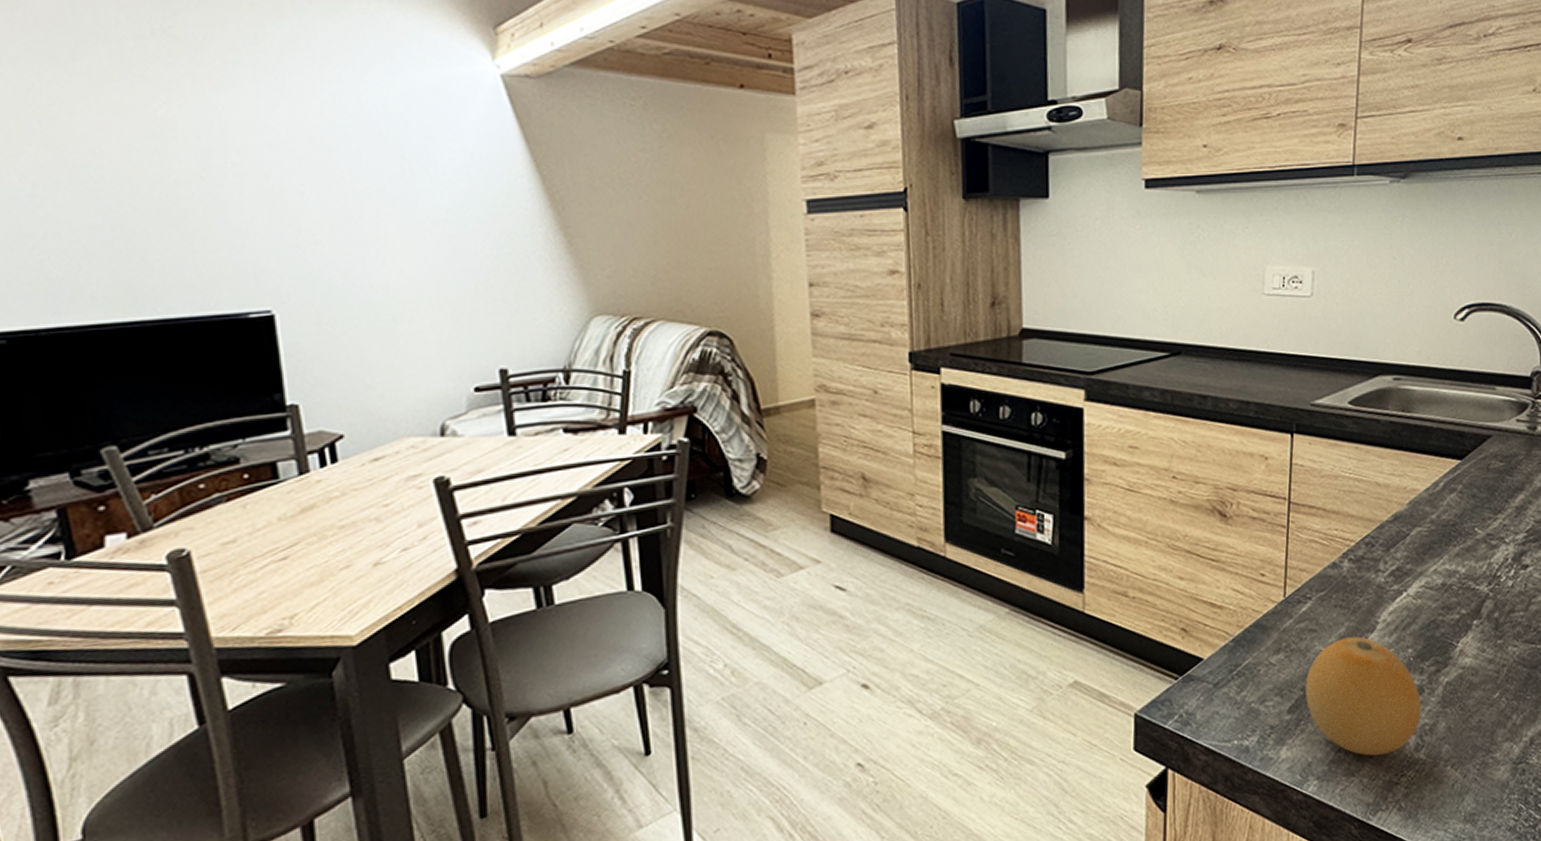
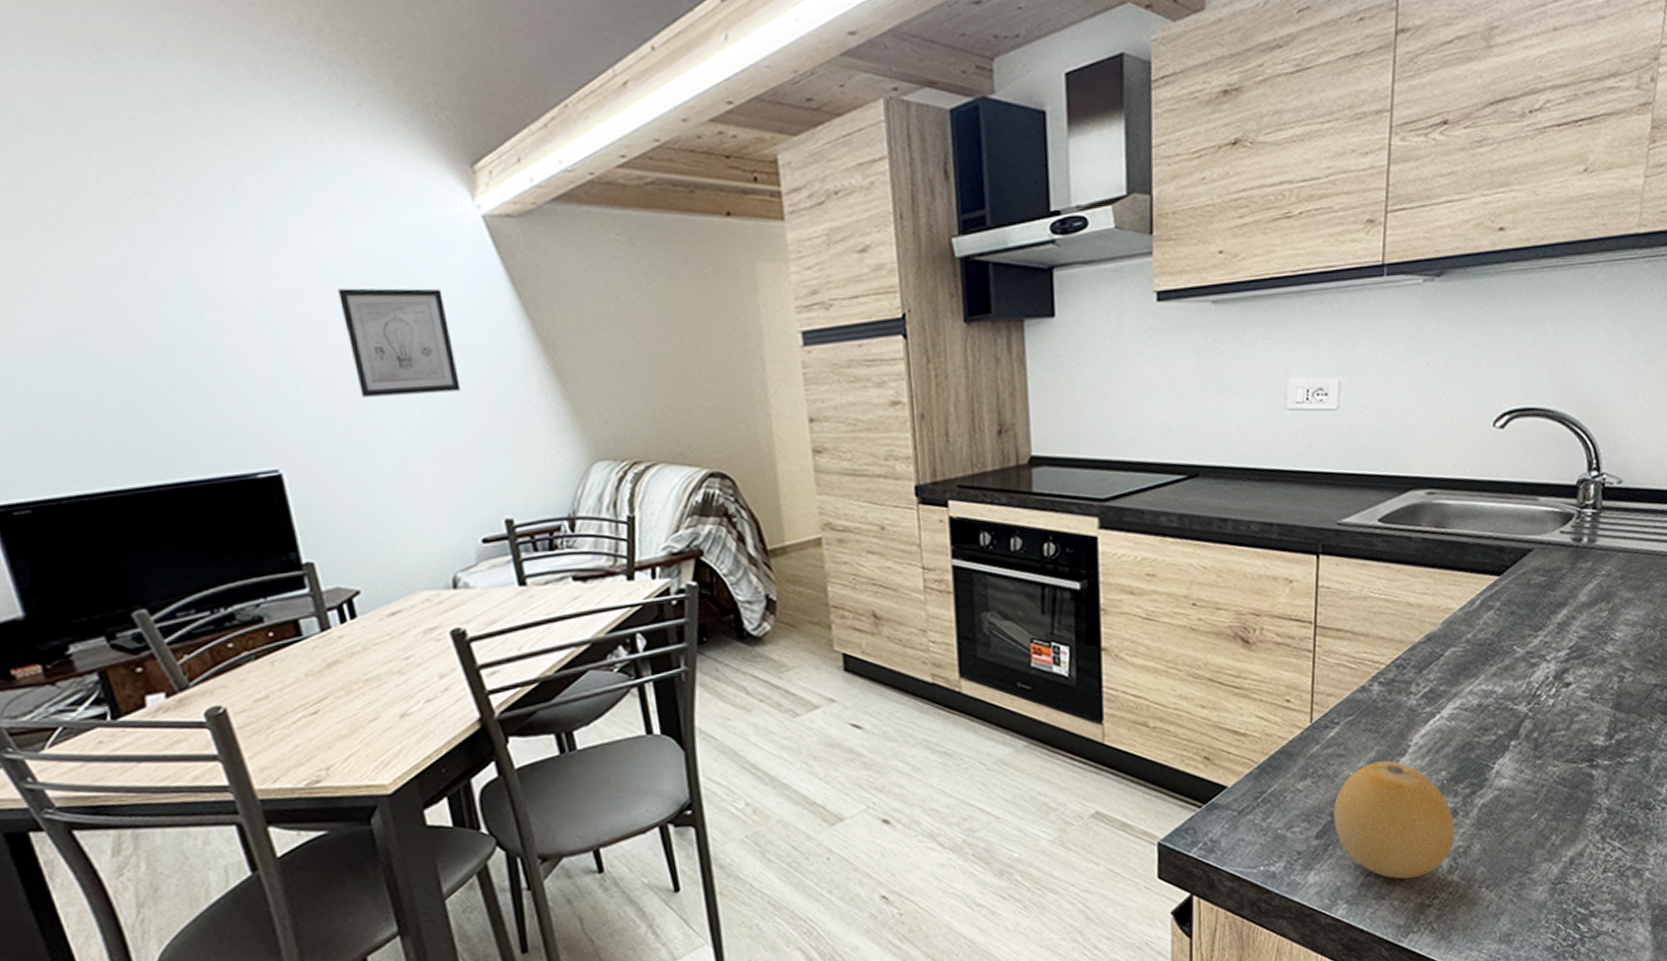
wall art: none [350,137,465,243] -> present [338,288,461,397]

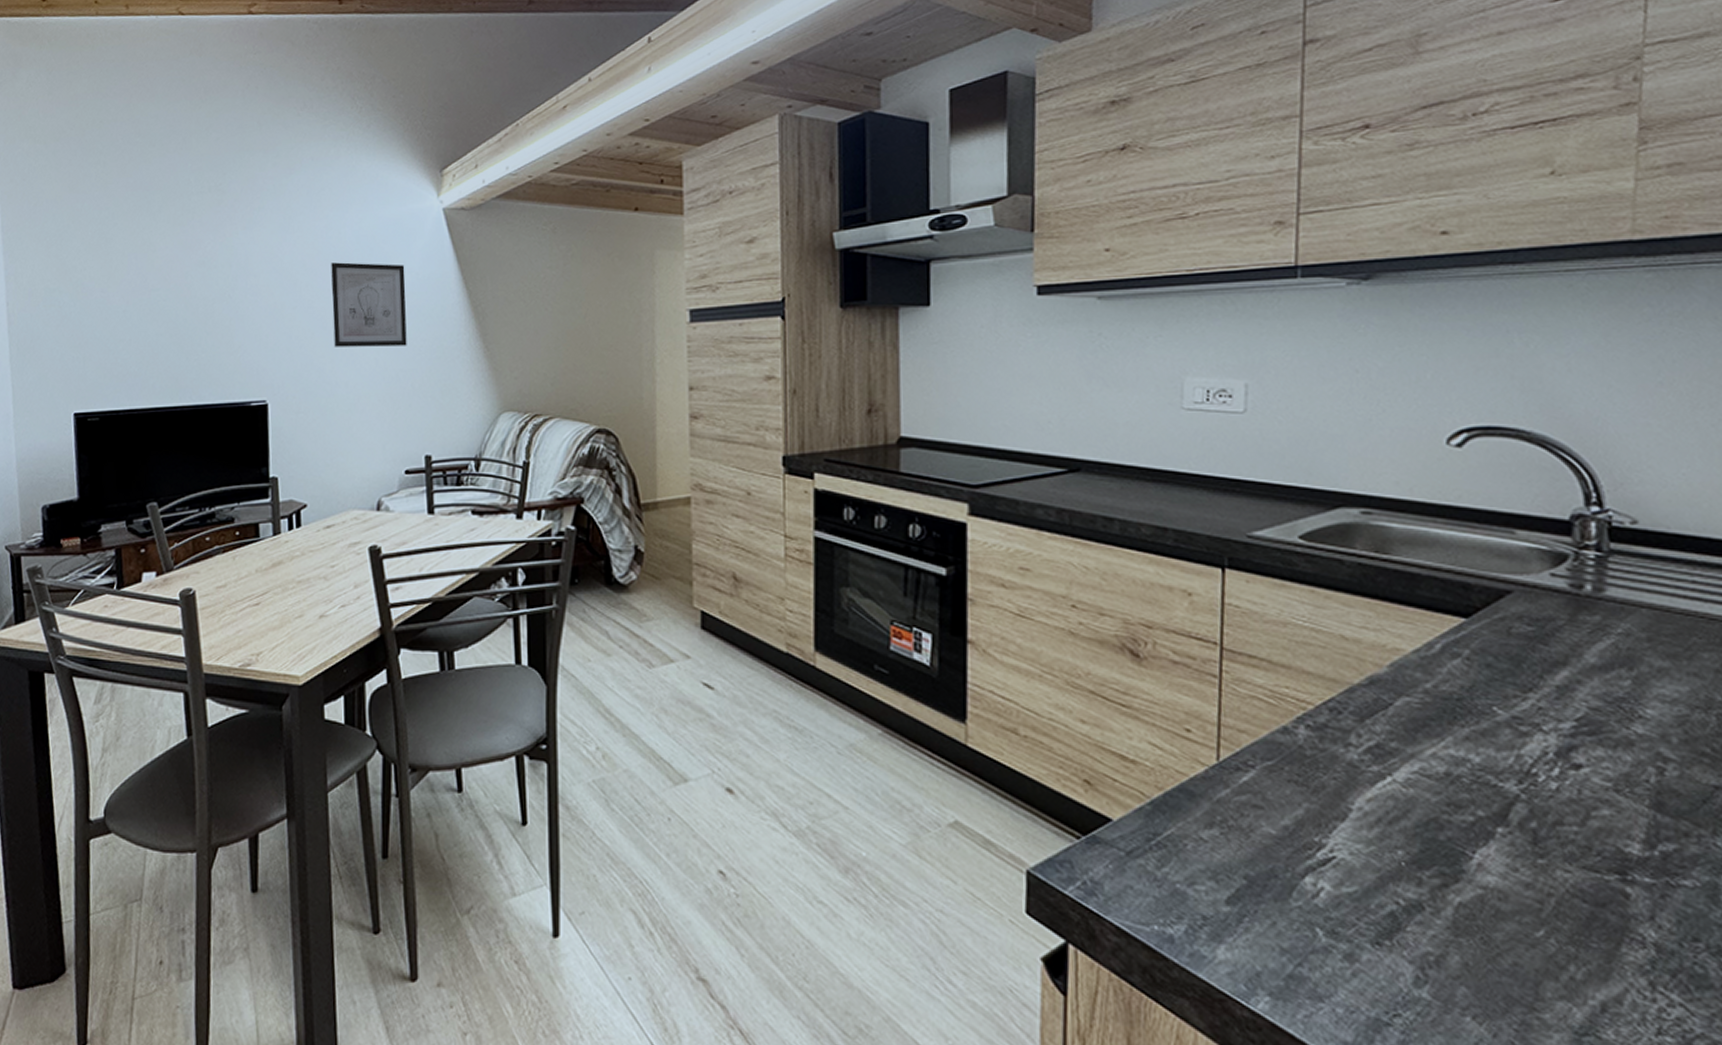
fruit: present [1333,760,1455,879] -> none [1249,822,1421,982]

